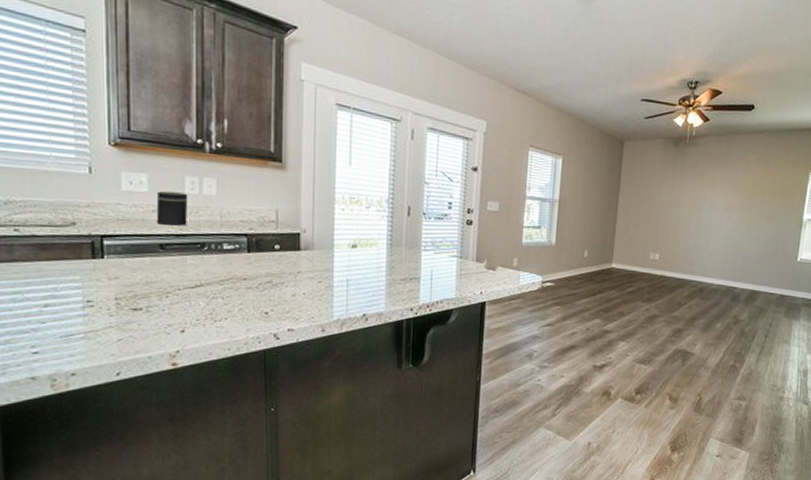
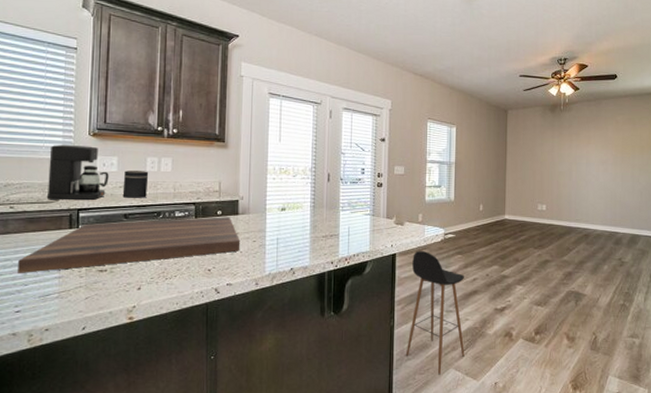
cutting board: none [31,252,303,310] -> present [18,217,241,274]
coffee maker: none [59,154,138,225] -> present [46,144,109,201]
bar stool: none [492,299,562,434] -> present [405,250,465,375]

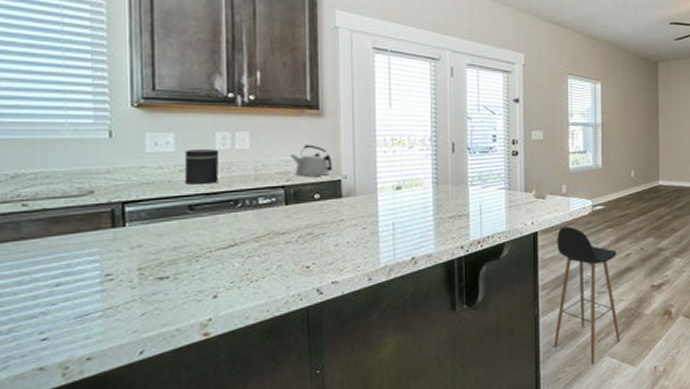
cutting board: present [18,217,241,274] -> none [40,201,347,292]
coffee maker: present [46,144,109,201] -> none [75,119,164,193]
kettle: none [201,170,232,197] -> present [290,144,332,178]

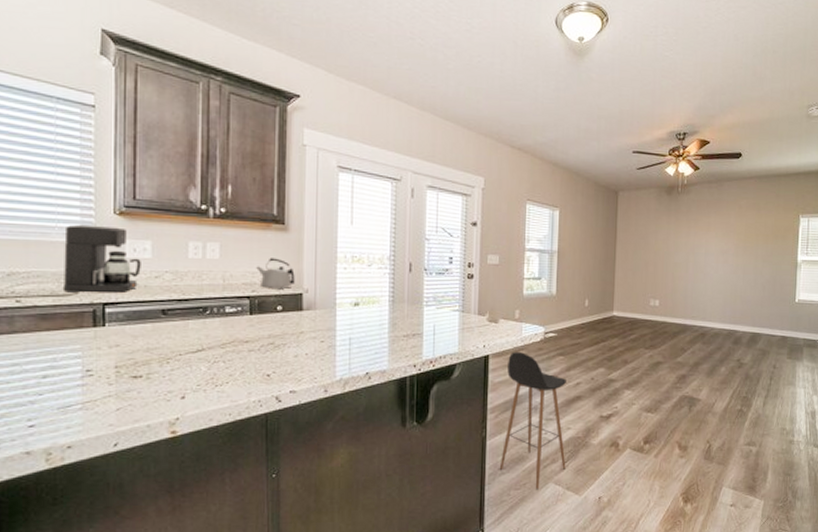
coffee maker: none [75,119,164,193] -> present [62,224,141,293]
cylinder: present [184,148,220,185] -> none [159,256,192,291]

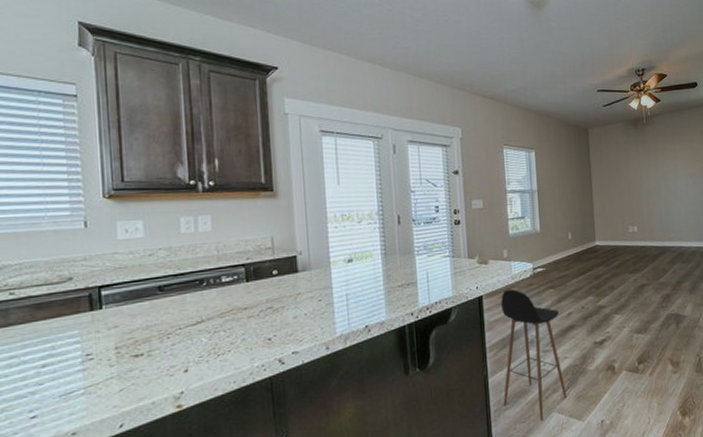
coffee maker: present [62,224,141,293] -> none [55,210,135,280]
kettle: present [256,258,295,290] -> none [249,224,288,255]

